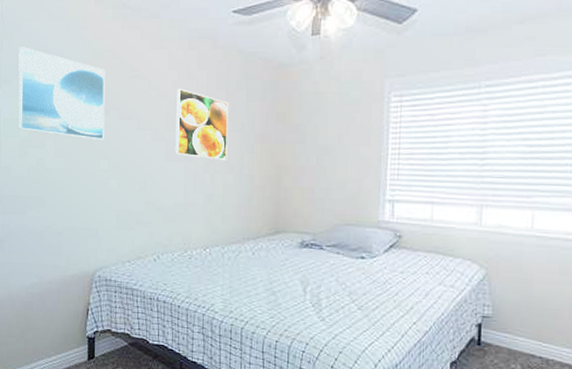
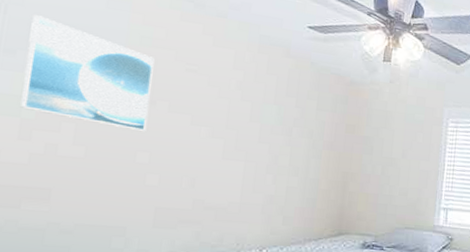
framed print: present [175,88,229,161] -> none [234,88,298,164]

